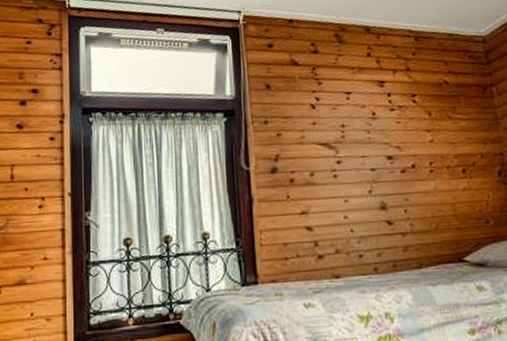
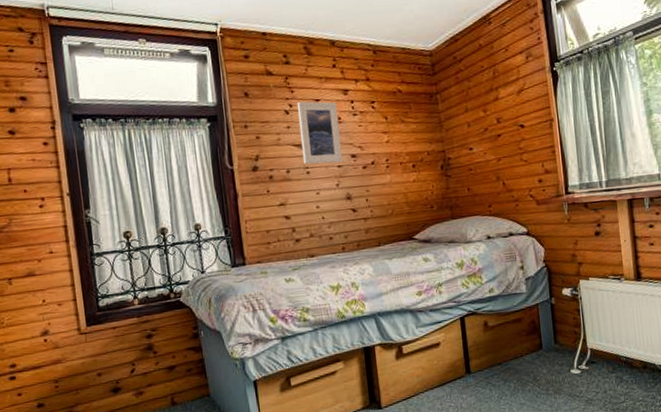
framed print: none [324,94,377,167] -> present [297,101,343,164]

